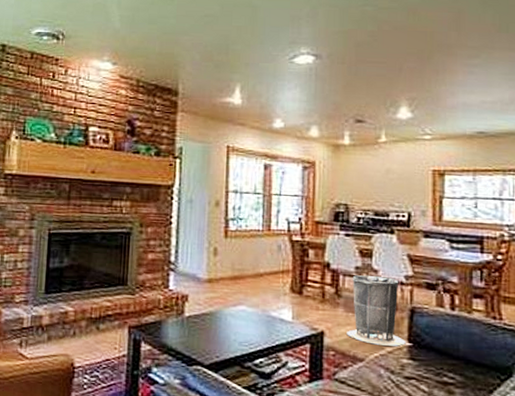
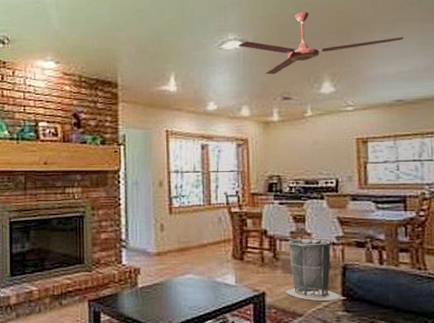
ceiling fan: none [310,30,489,95] -> present [237,11,404,75]

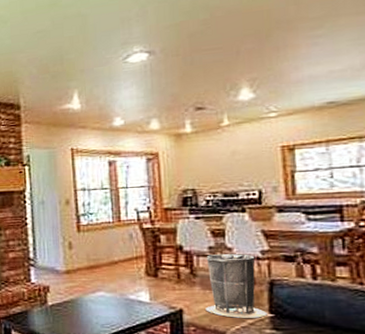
ceiling fan: present [237,11,404,75] -> none [144,16,335,85]

